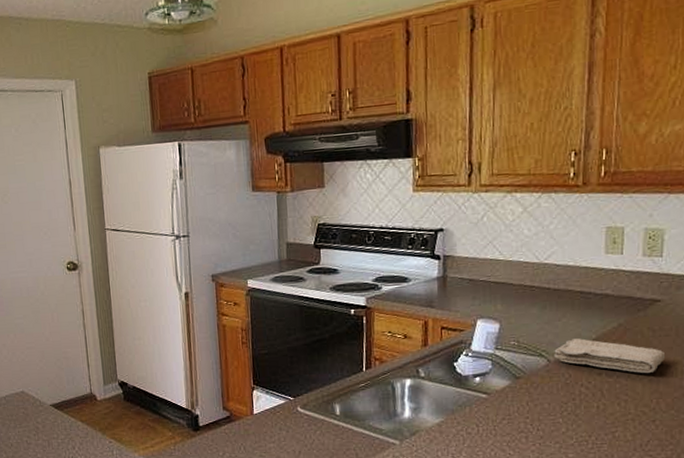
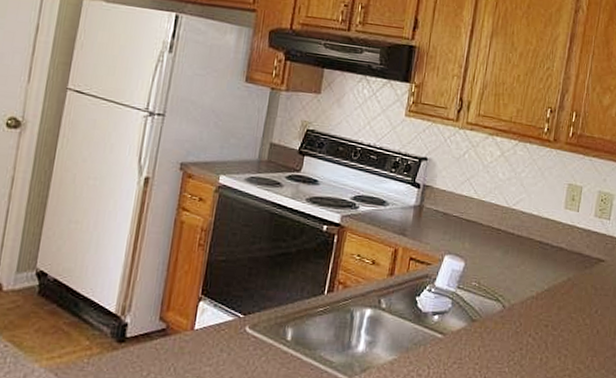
washcloth: present [554,338,666,374] -> none [509,287,603,331]

